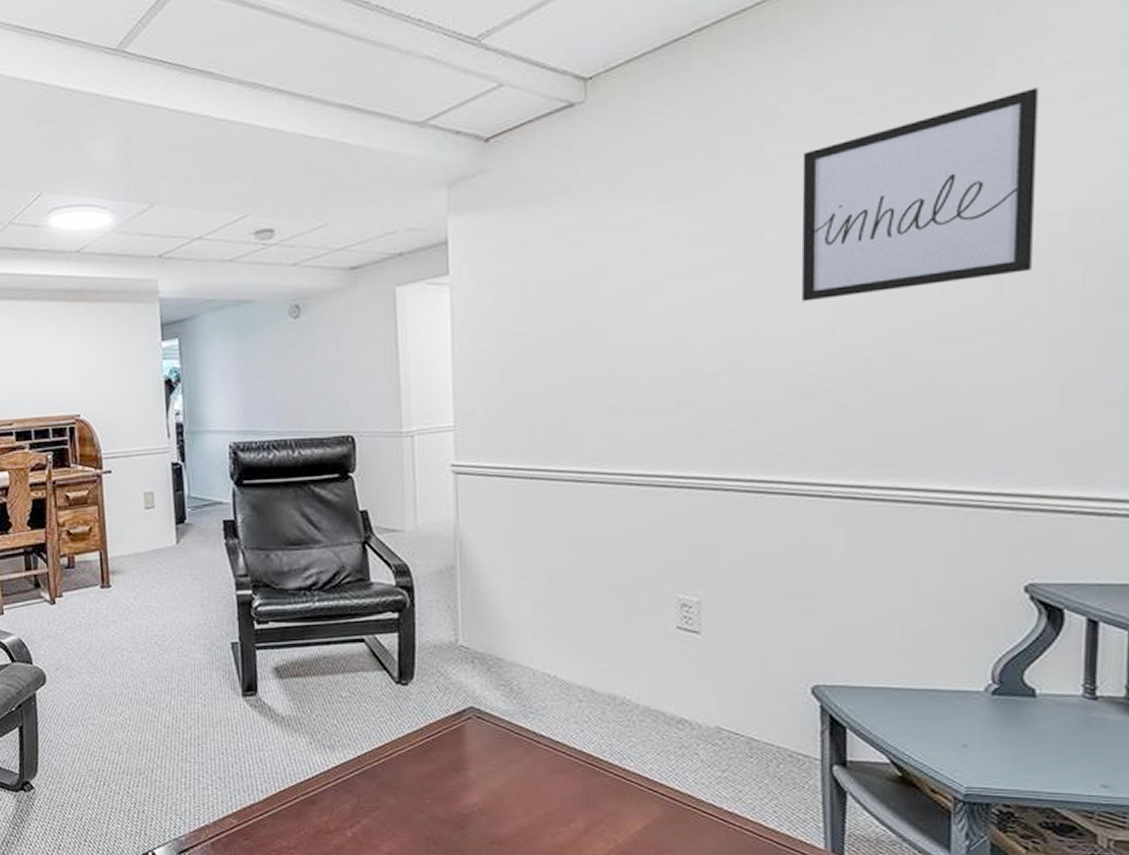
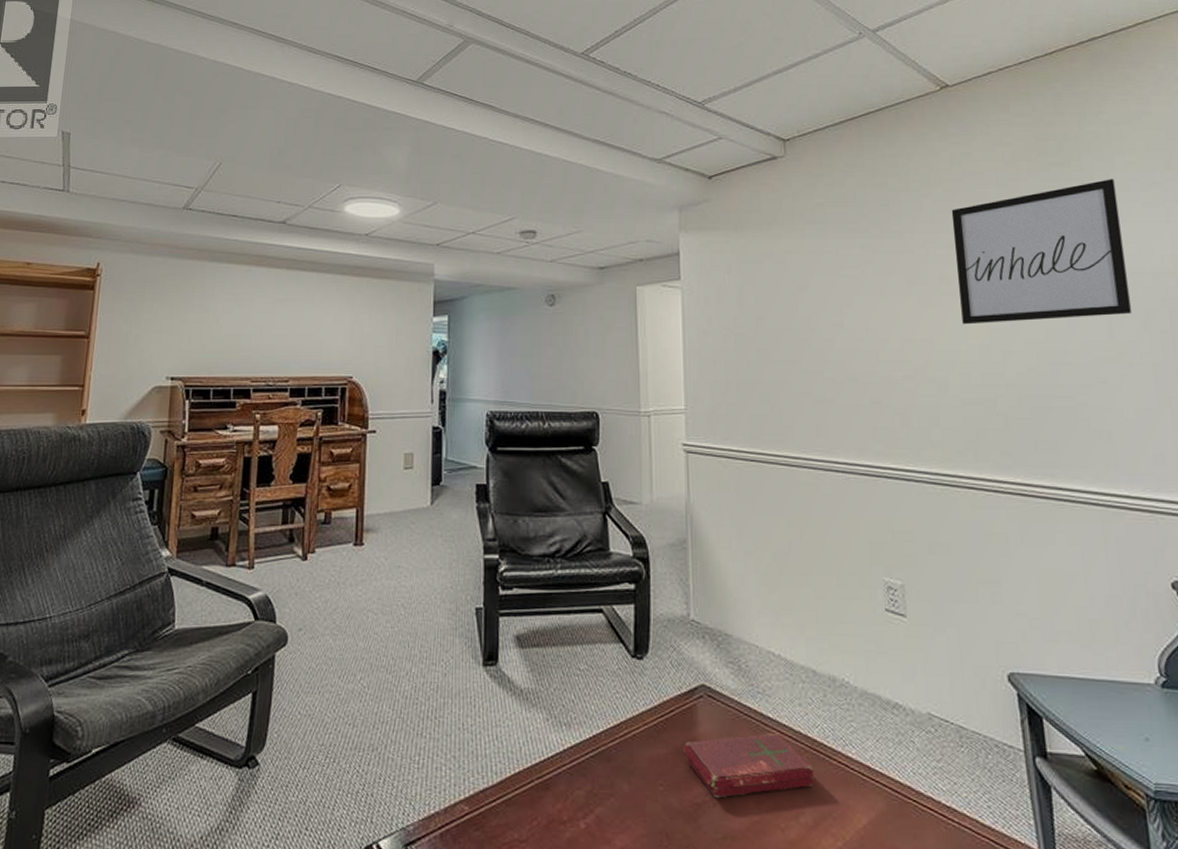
book: none [450,750,587,809] -> present [683,733,814,799]

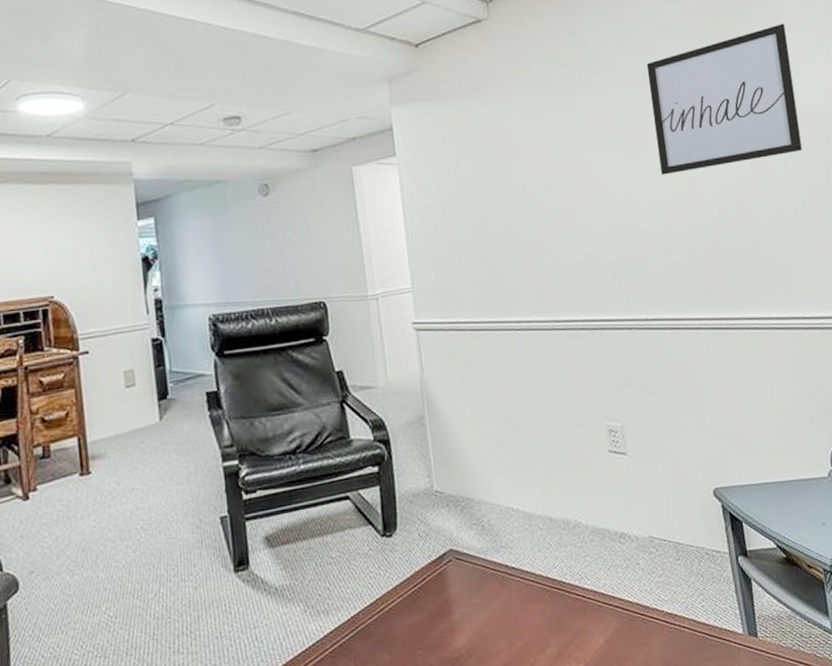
book: present [683,733,814,799] -> none [437,581,557,650]

